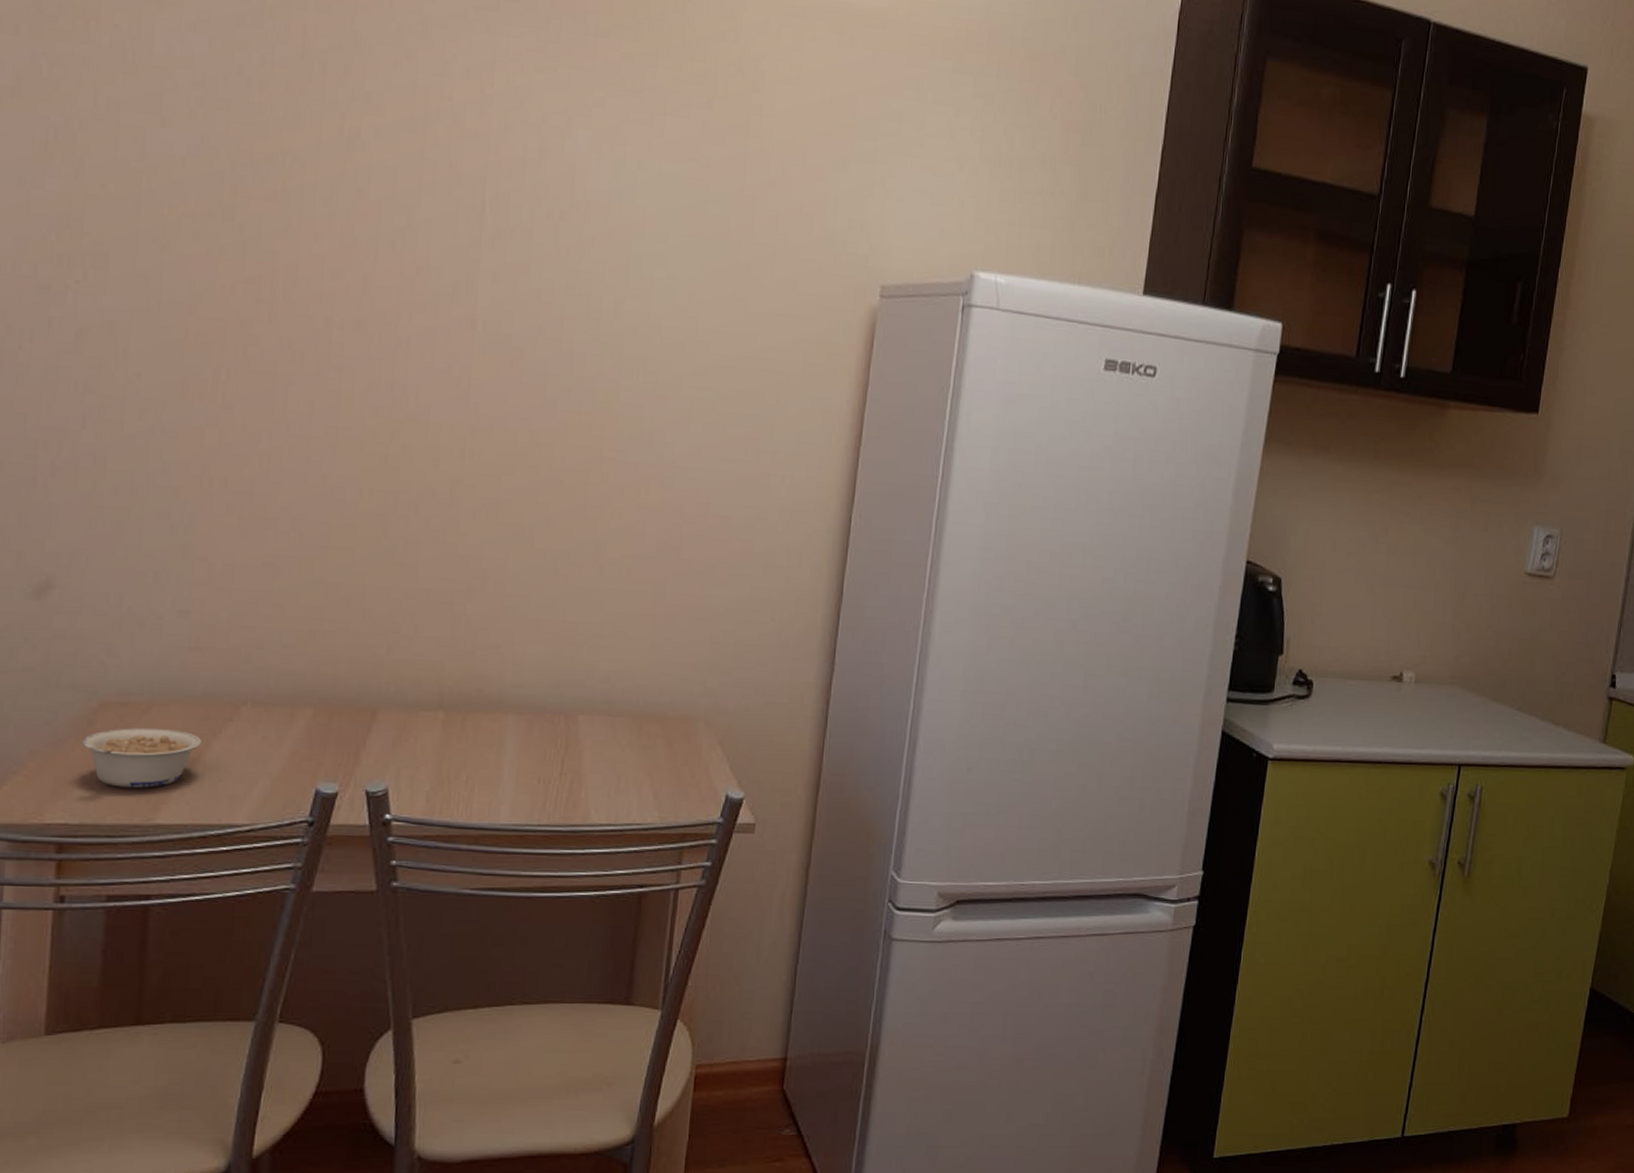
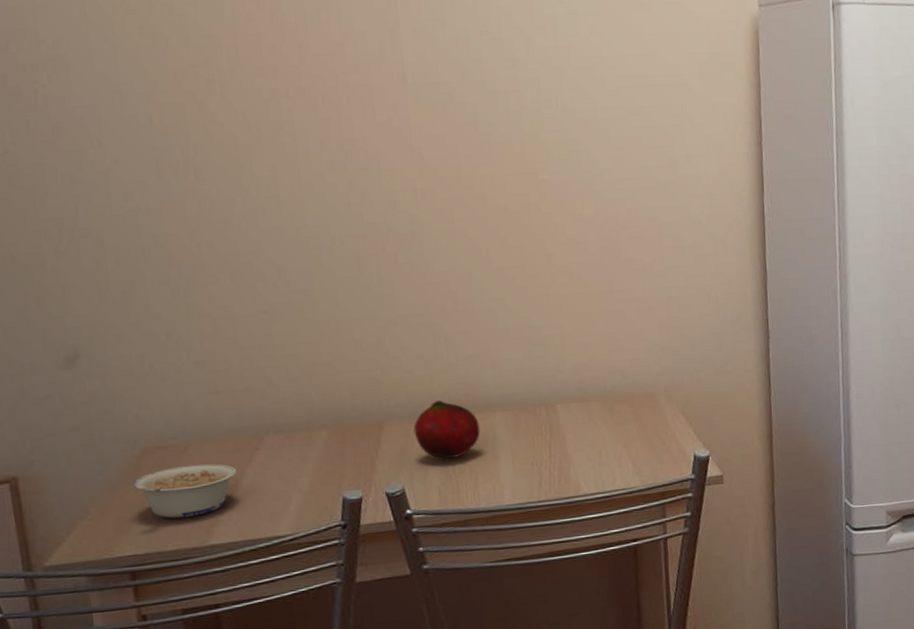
fruit: none [411,692,487,761] -> present [413,400,480,459]

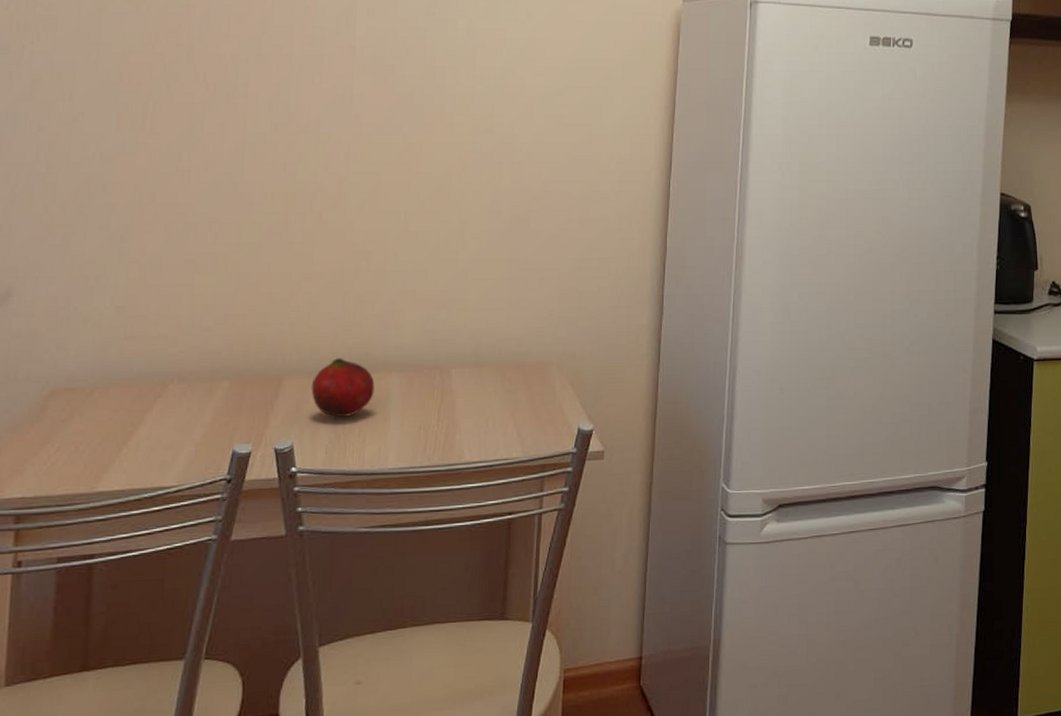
legume: present [133,463,237,519] -> none [36,408,137,462]

